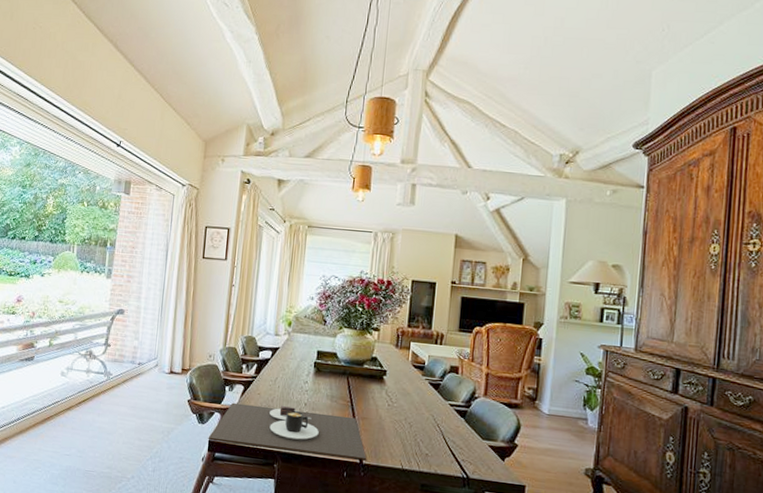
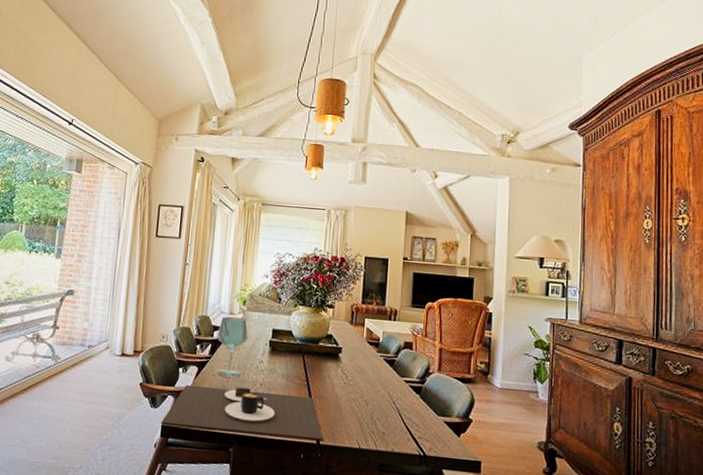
wine glass: none [262,337,293,397] -> present [216,316,248,378]

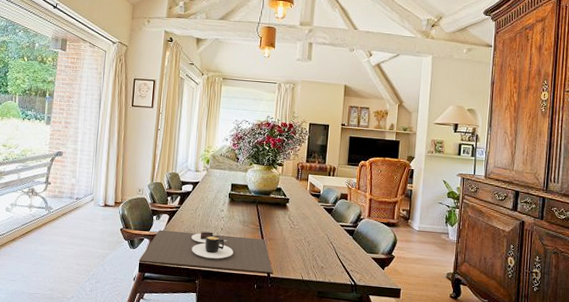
wine glass: present [216,316,248,378] -> none [184,173,211,224]

